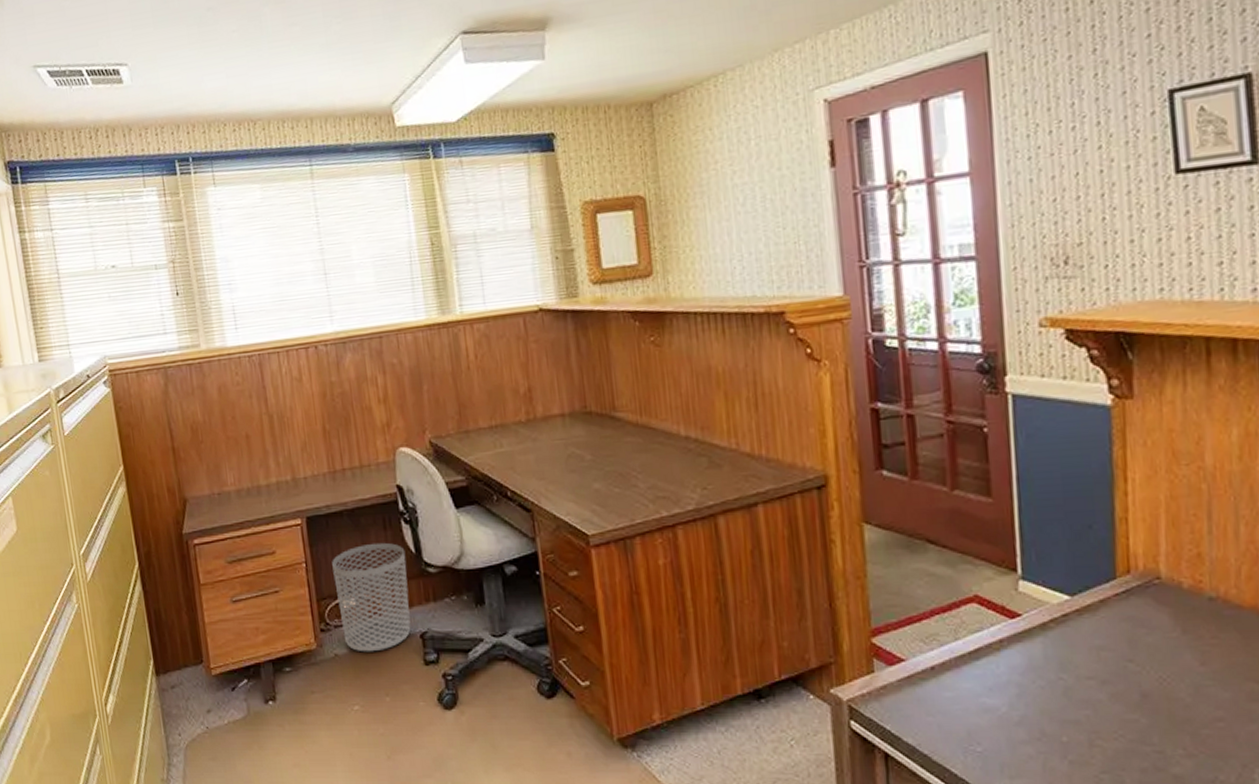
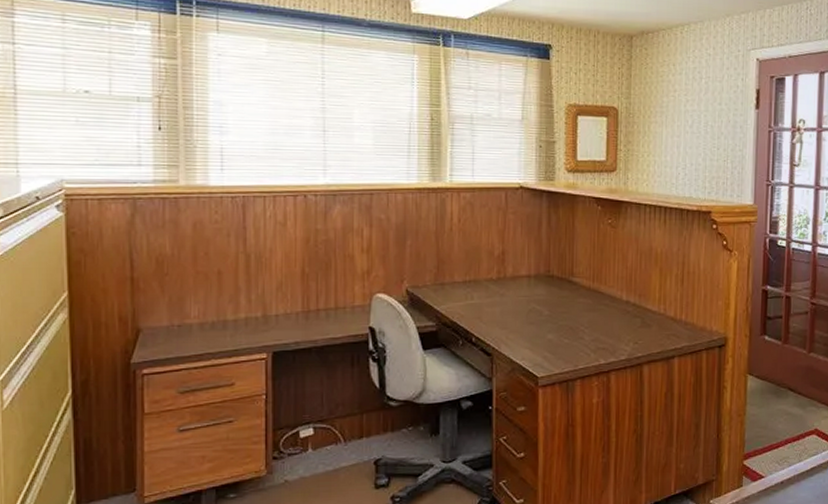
waste bin: present [332,542,411,652] -> none [294,378,370,478]

